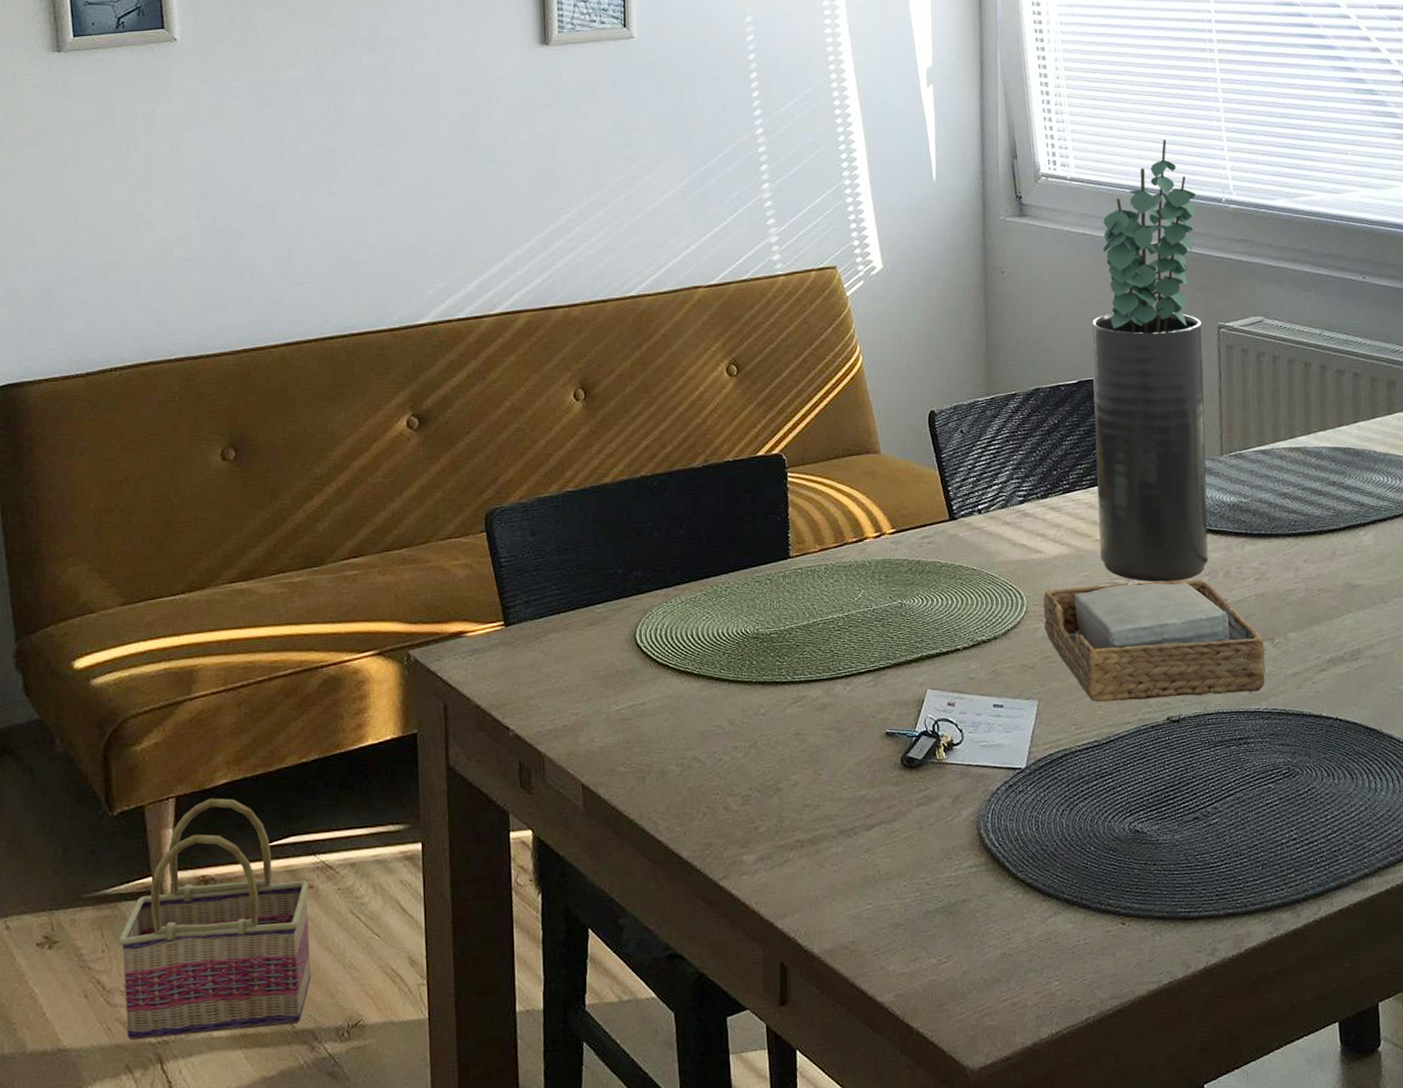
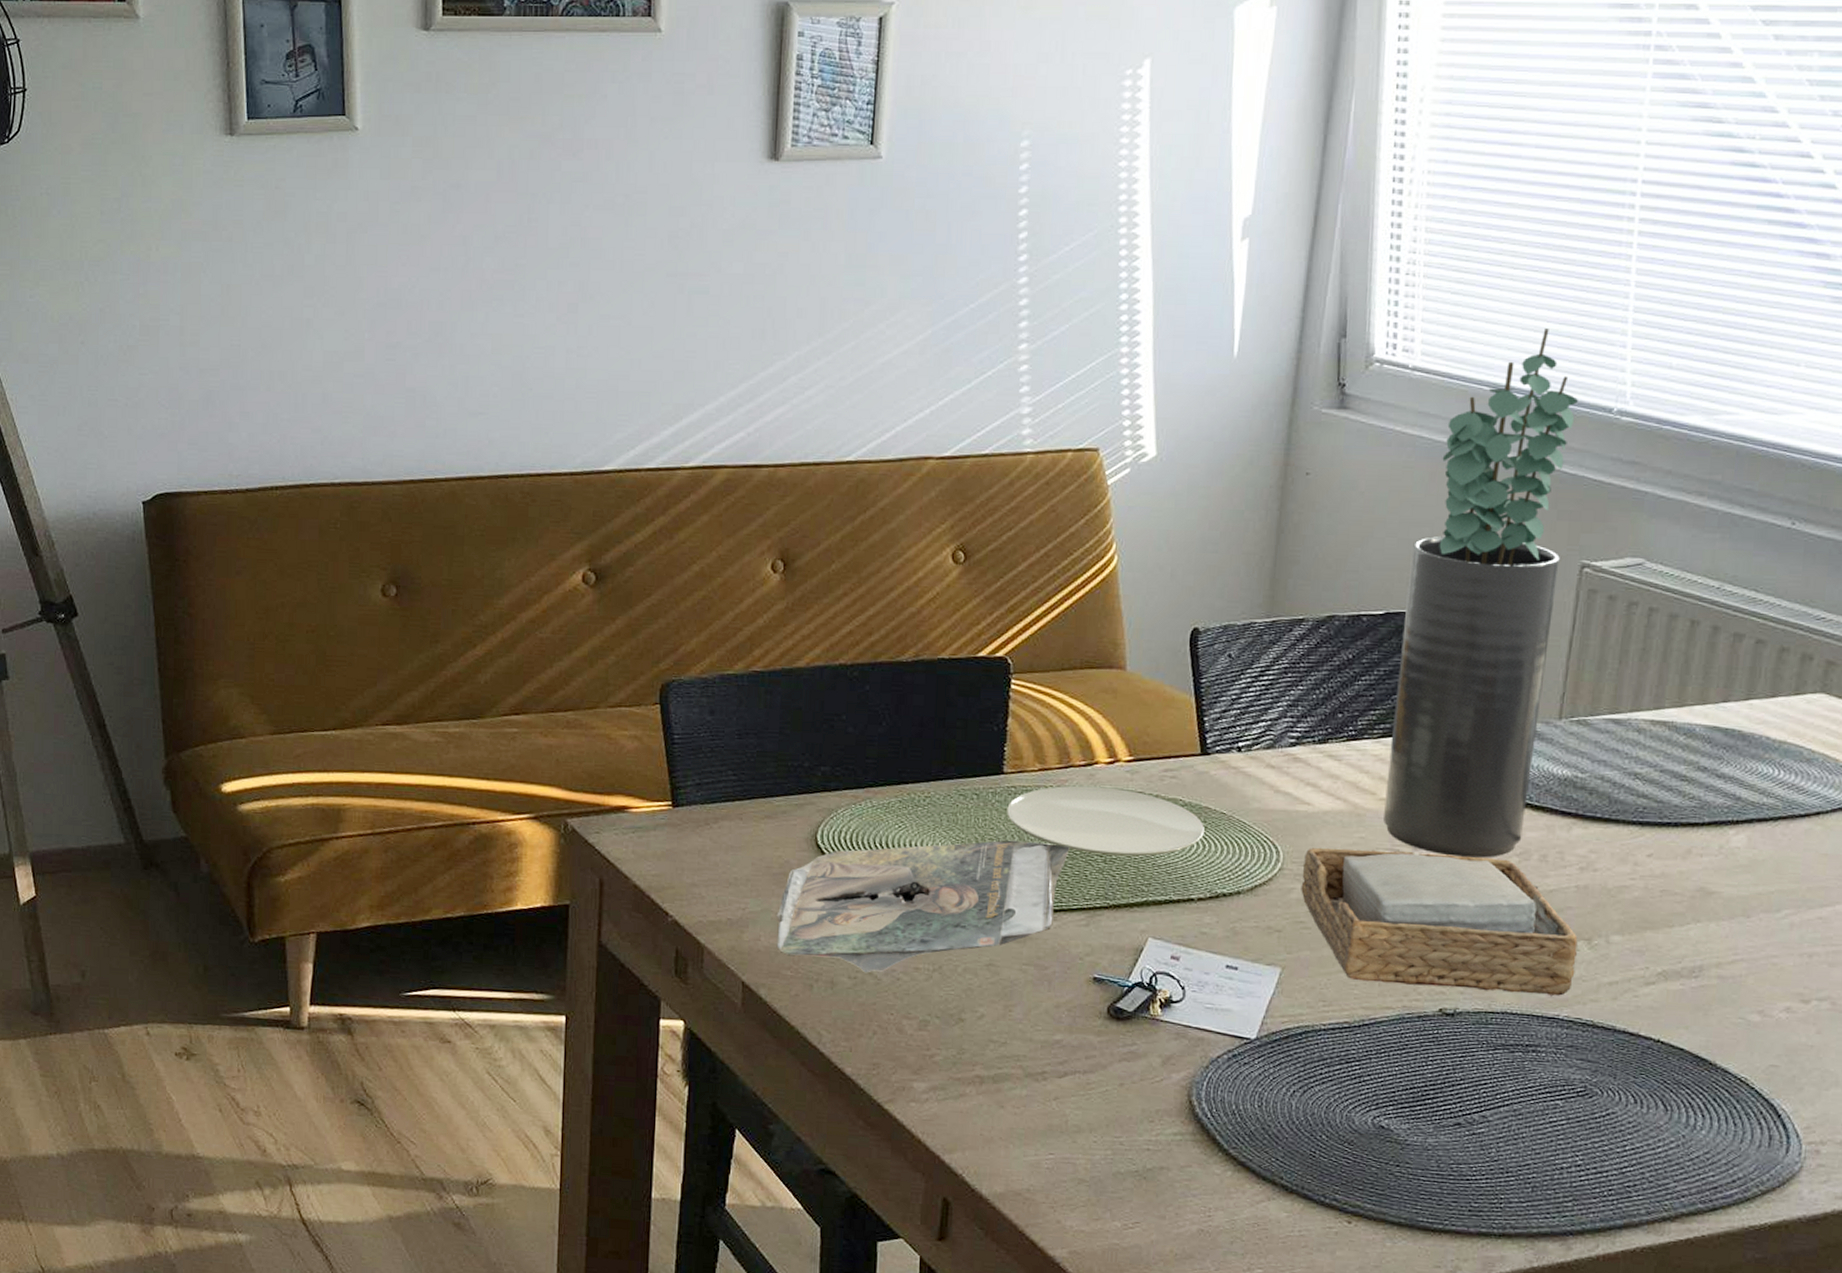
basket: present [119,798,311,1040] -> none [255,939,447,1171]
magazine: none [607,615,853,759] -> present [776,840,1070,973]
plate: none [796,558,961,620] -> present [1007,785,1205,857]

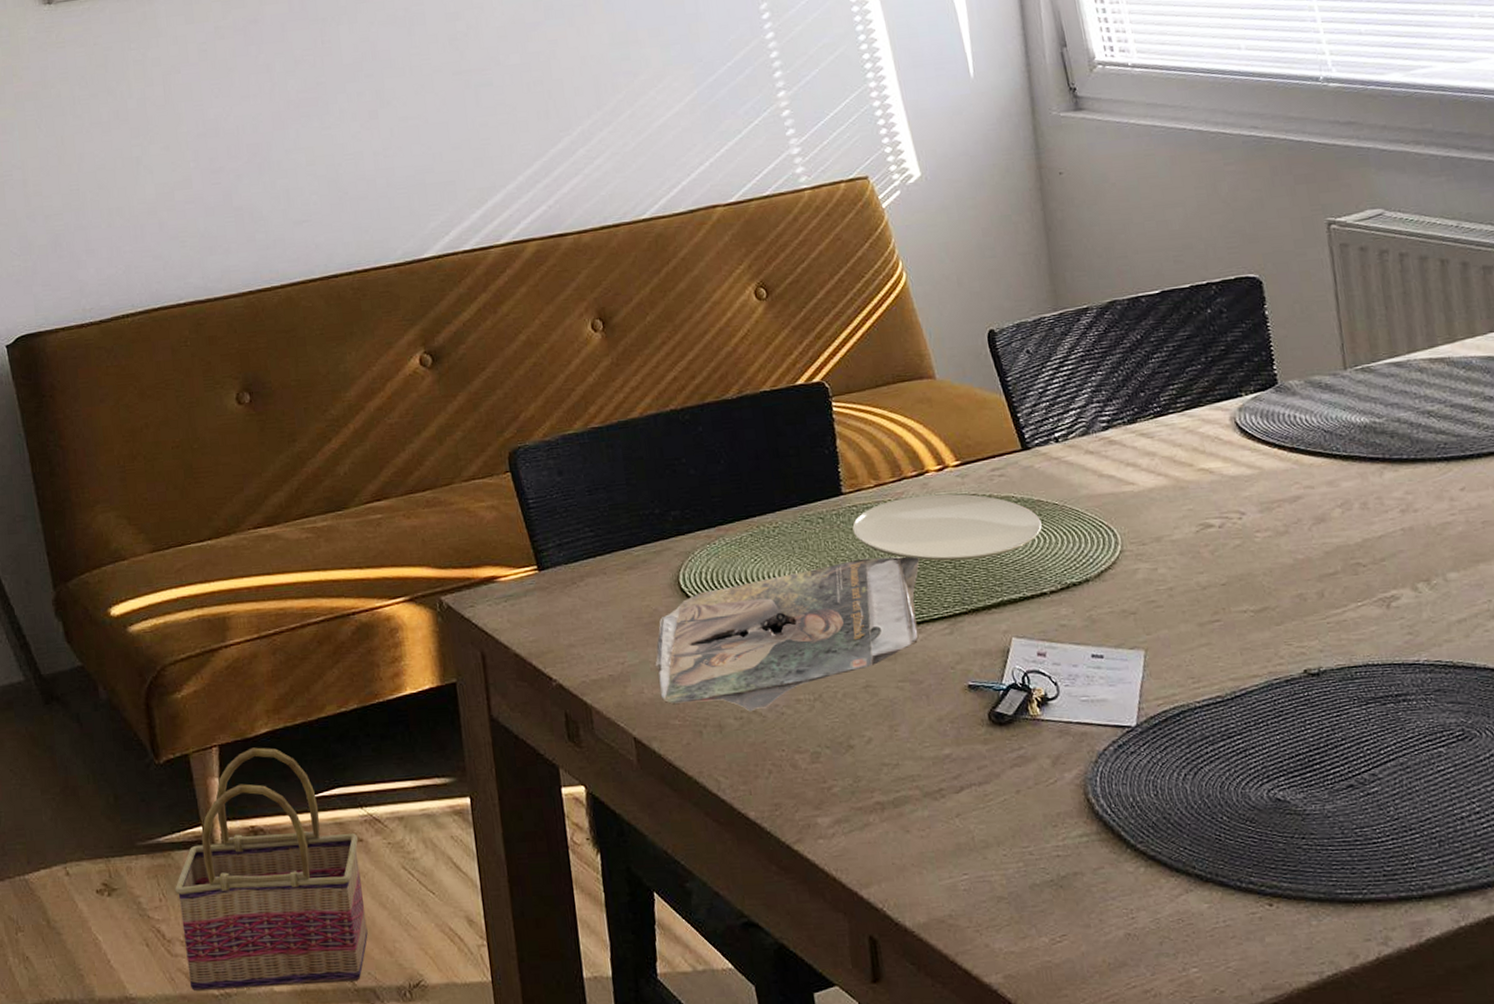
basket: none [255,939,447,1171] -> present [175,747,368,991]
napkin holder: present [1301,847,1578,996] -> none [1140,512,1423,653]
vase: present [1382,329,1578,858] -> none [1170,14,1340,516]

